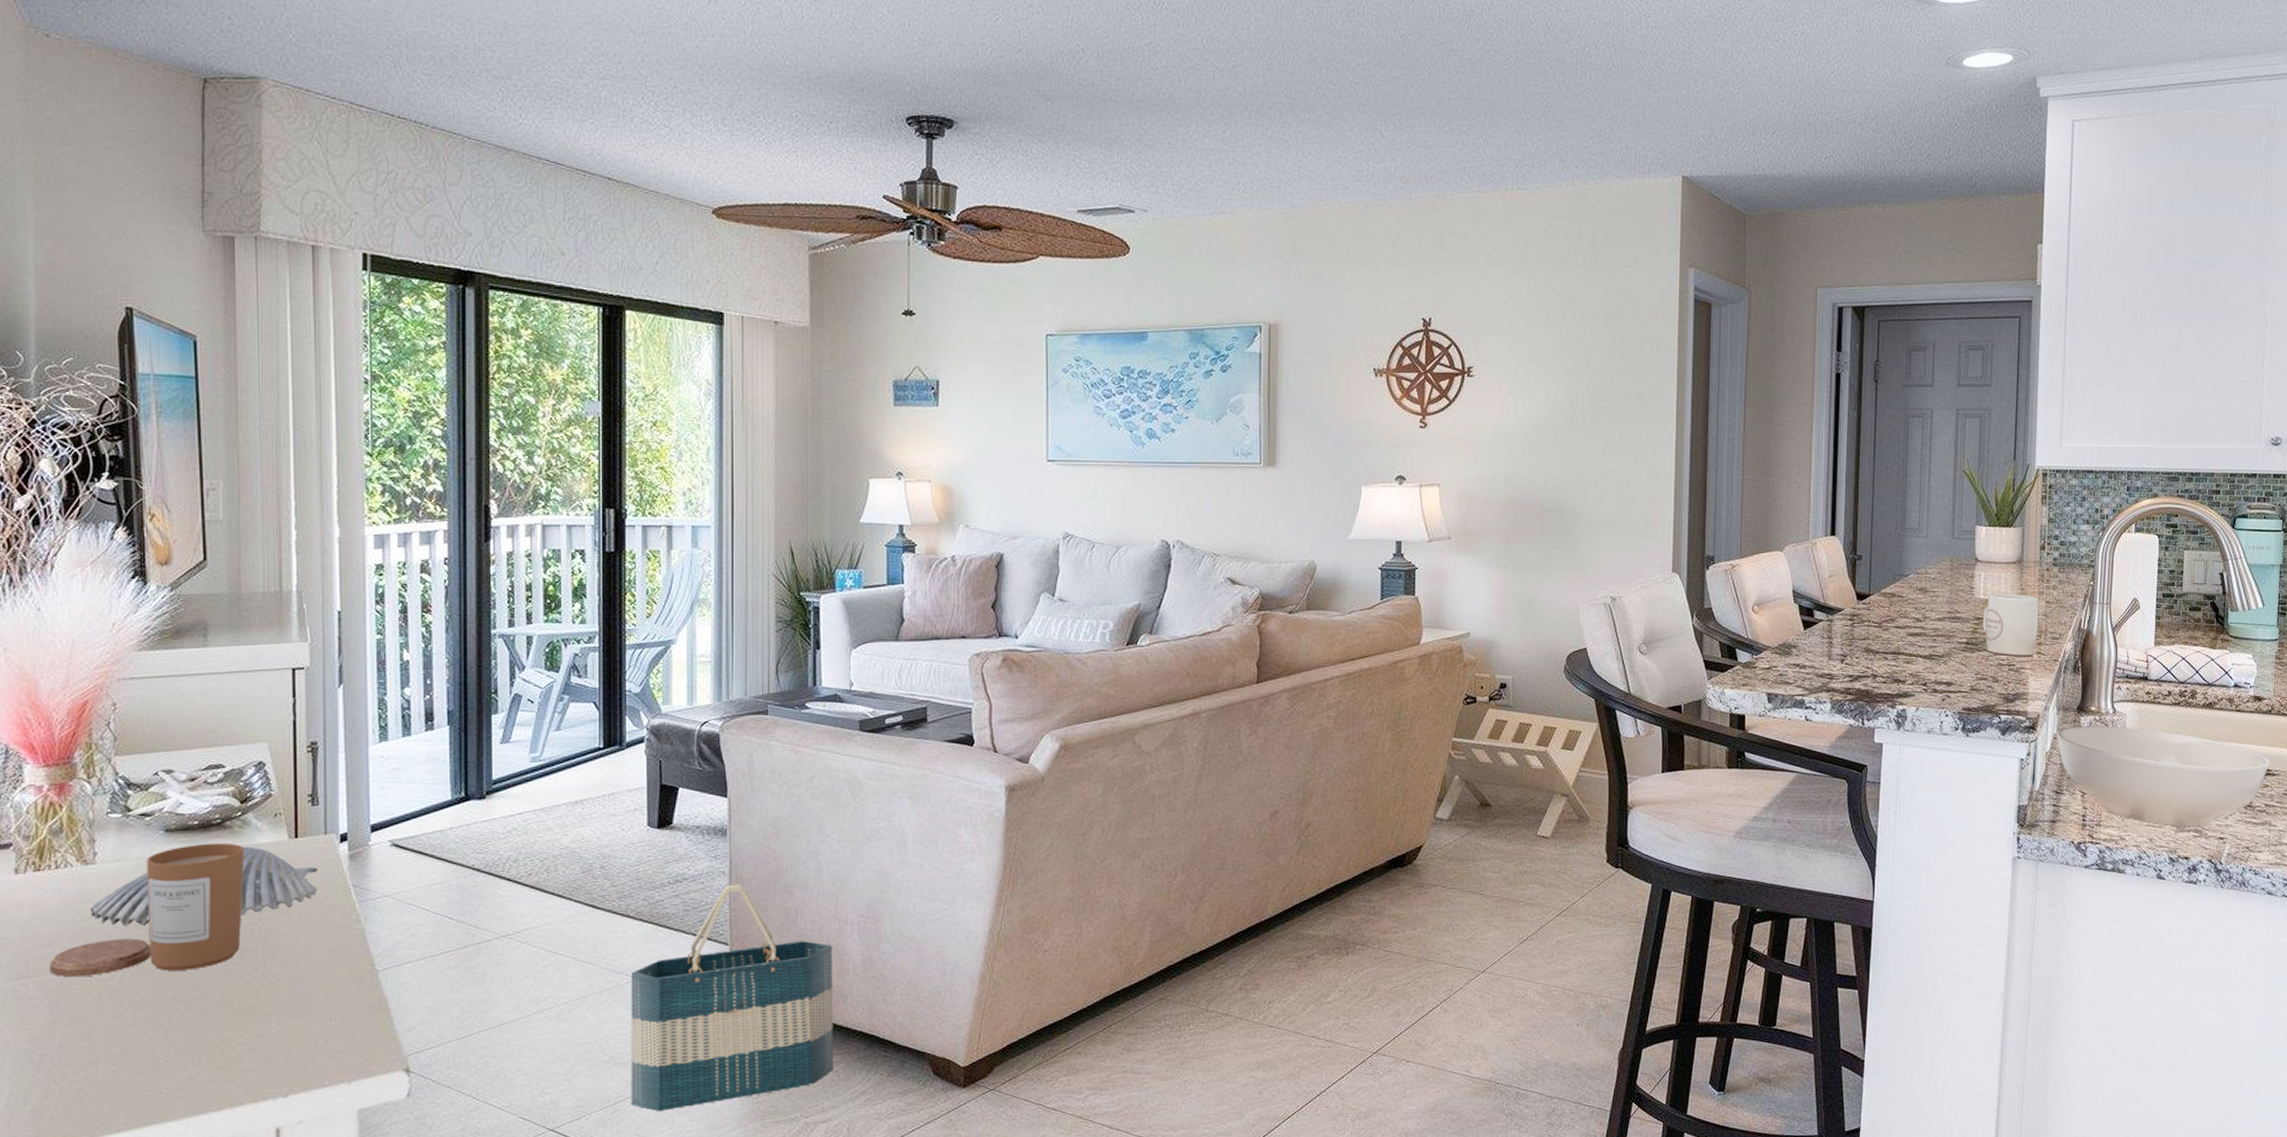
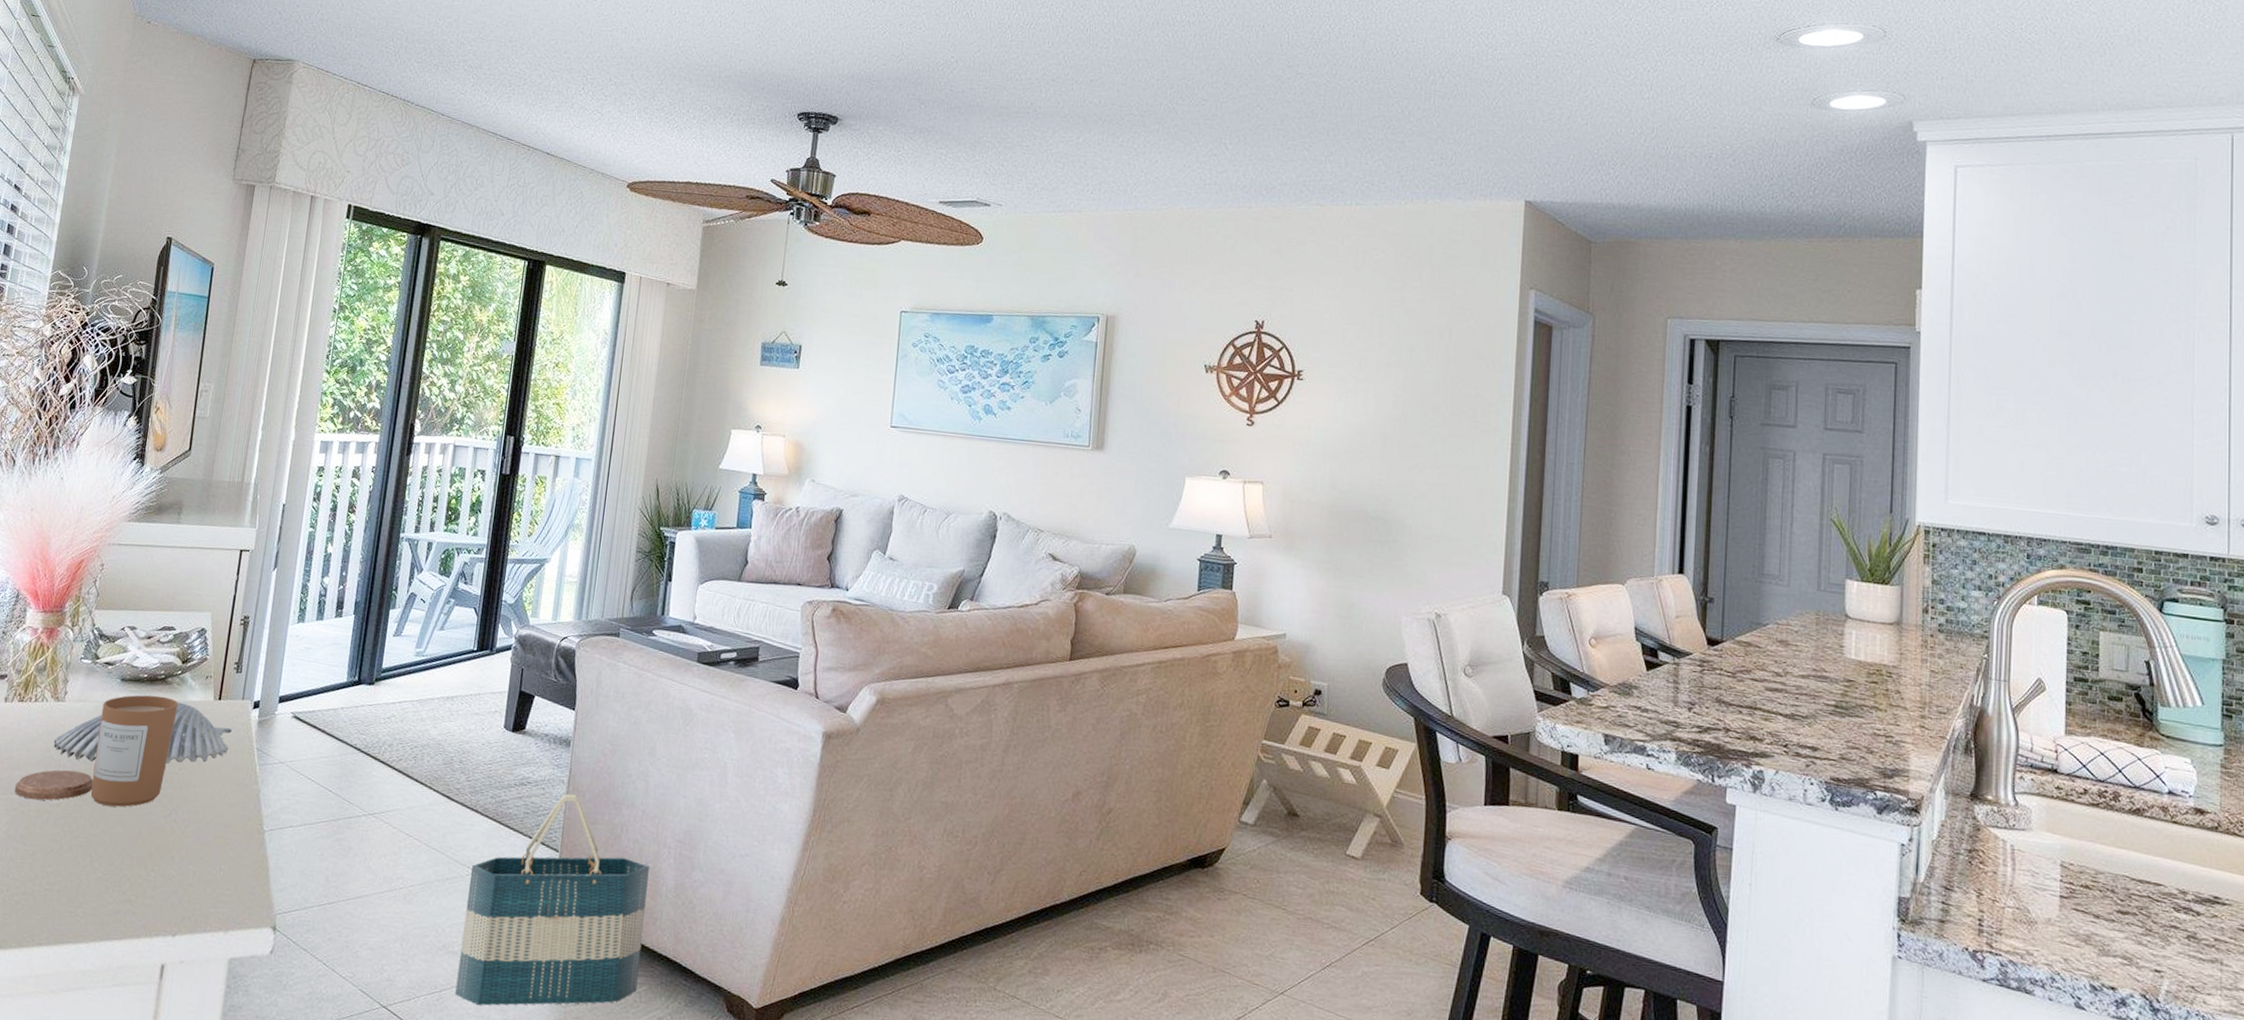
mug: present [1982,593,2039,658] -> none [1853,654,1922,731]
bowl: present [2056,726,2271,827] -> none [1944,814,2219,954]

